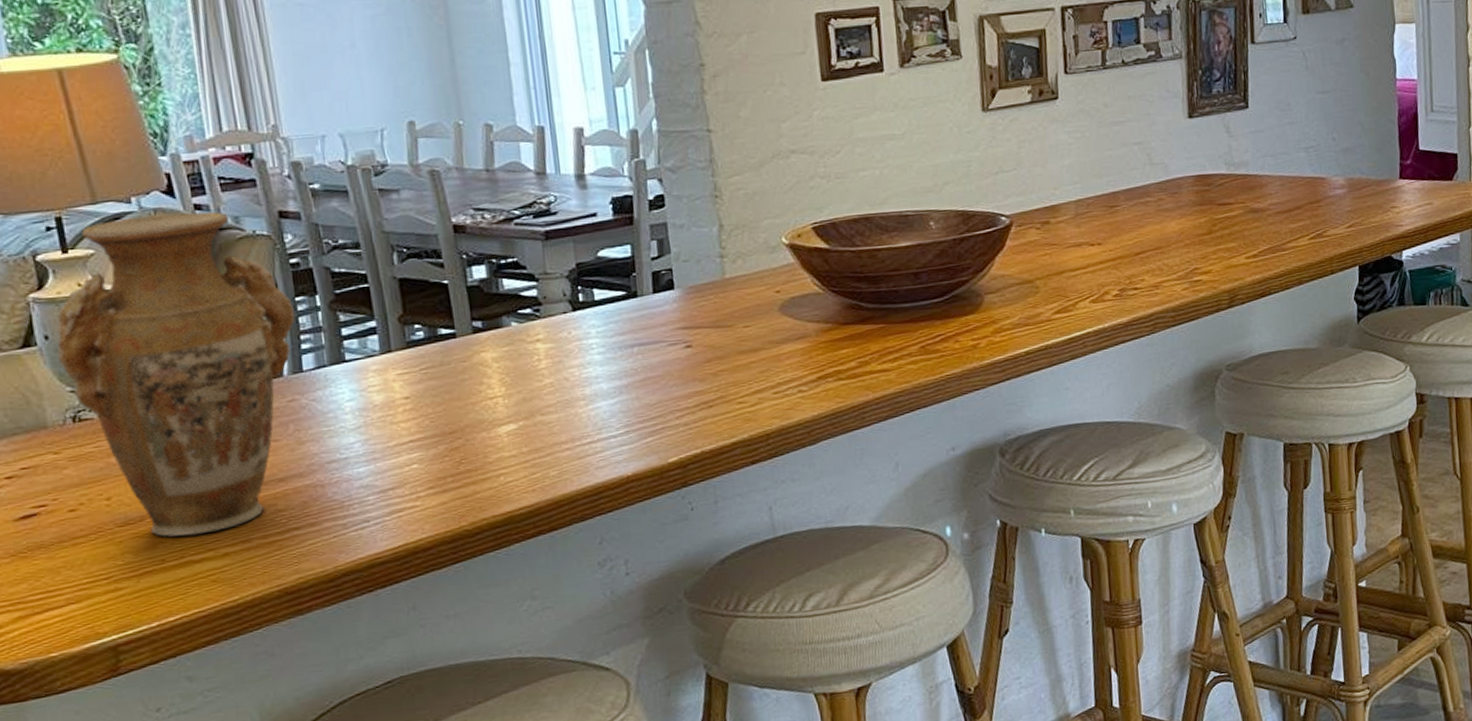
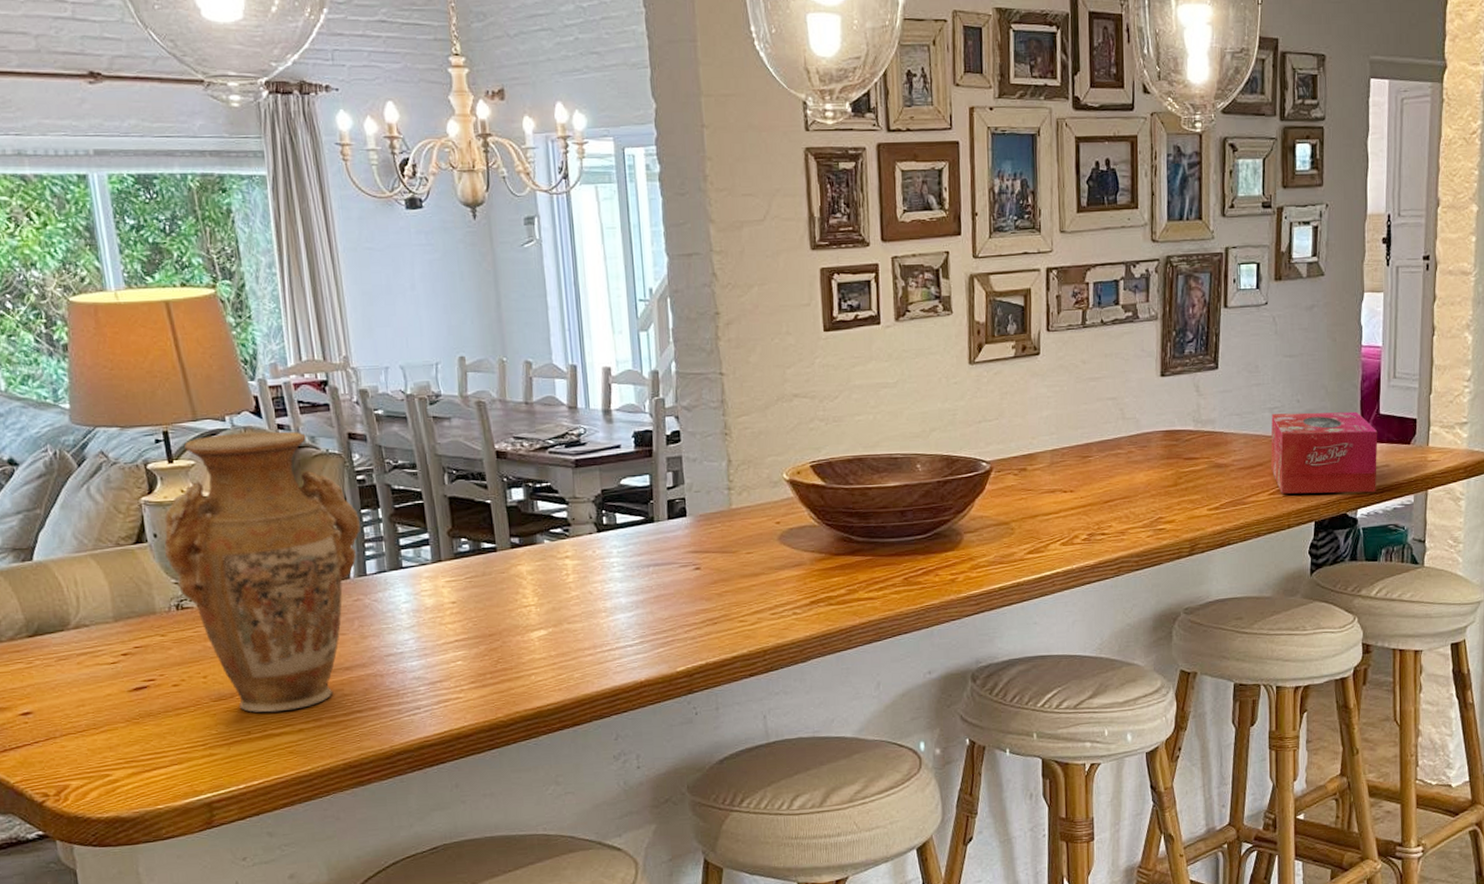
tissue box: none [1307,148,1421,238] -> present [1271,411,1378,494]

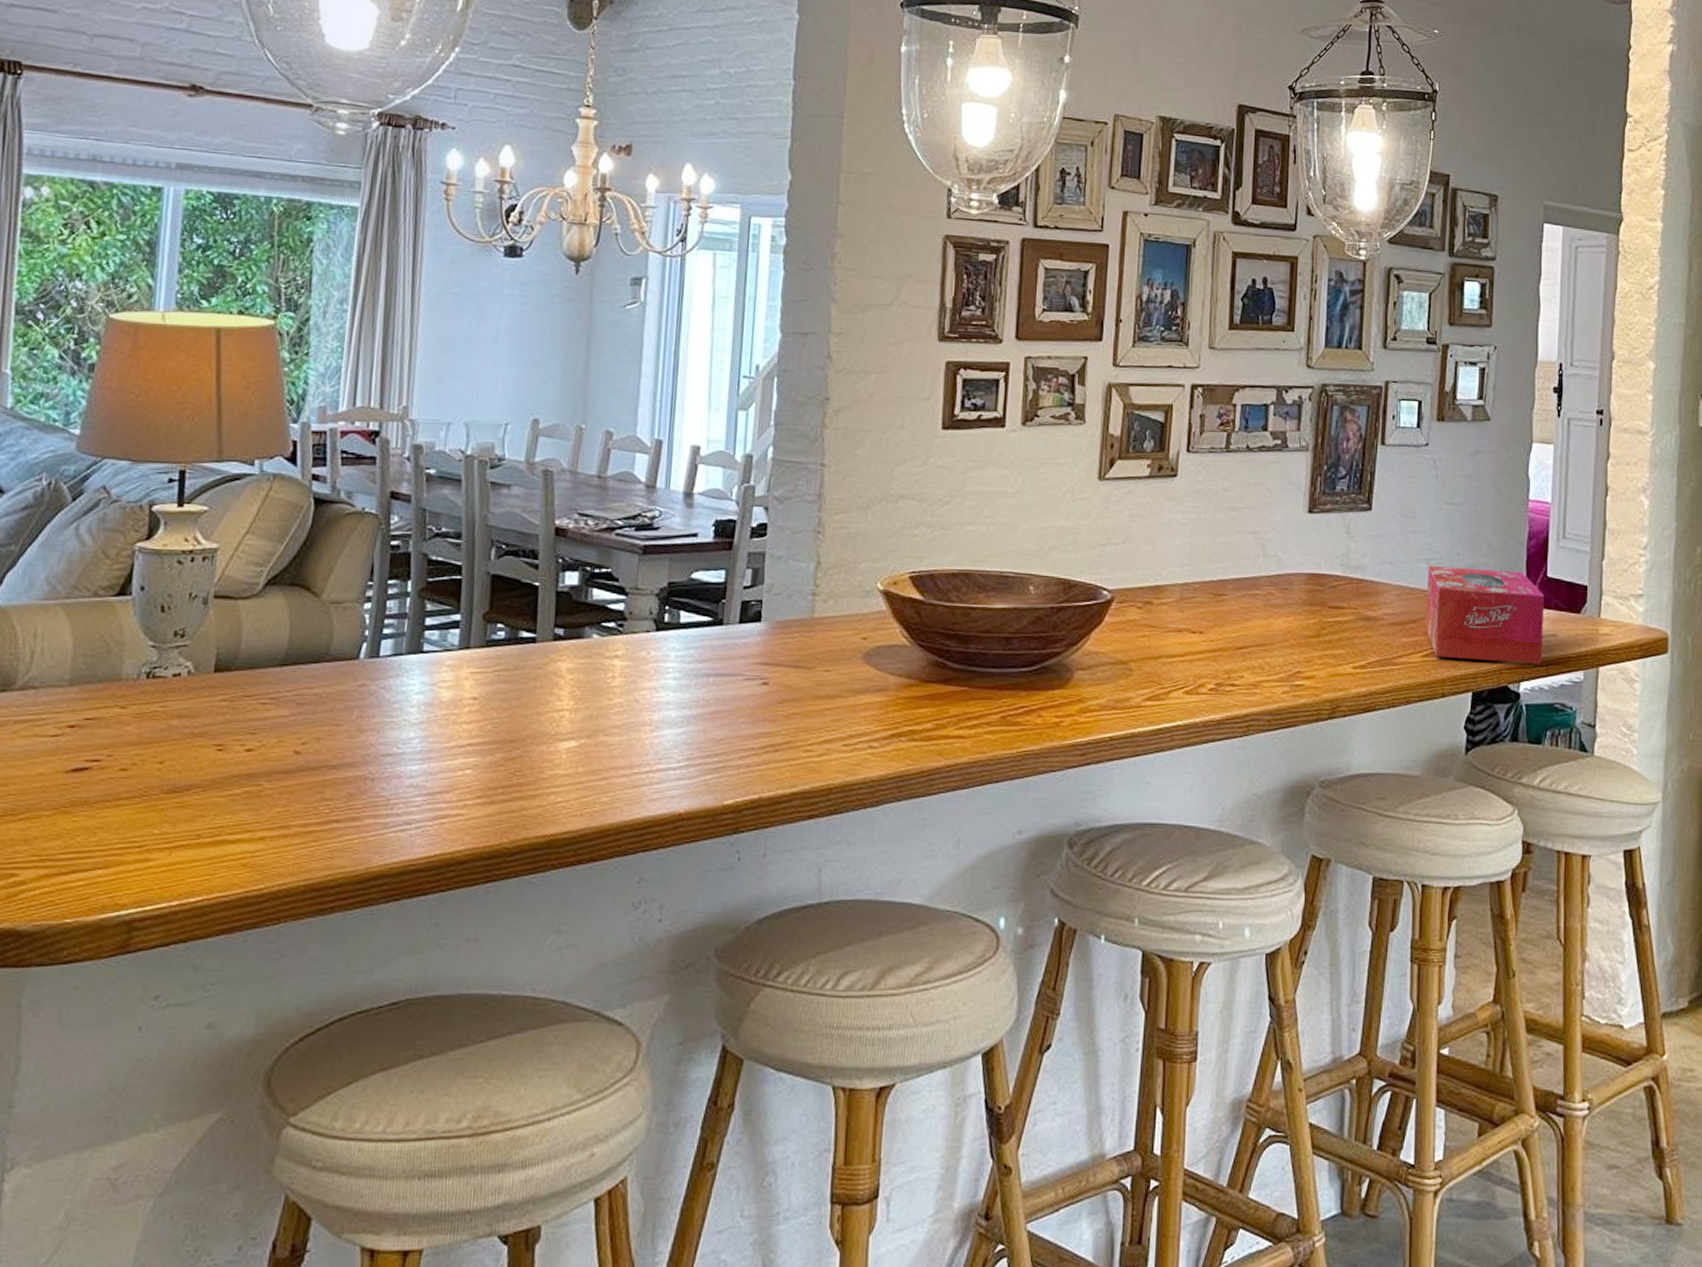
vase: present [164,431,361,713] -> none [149,479,385,813]

